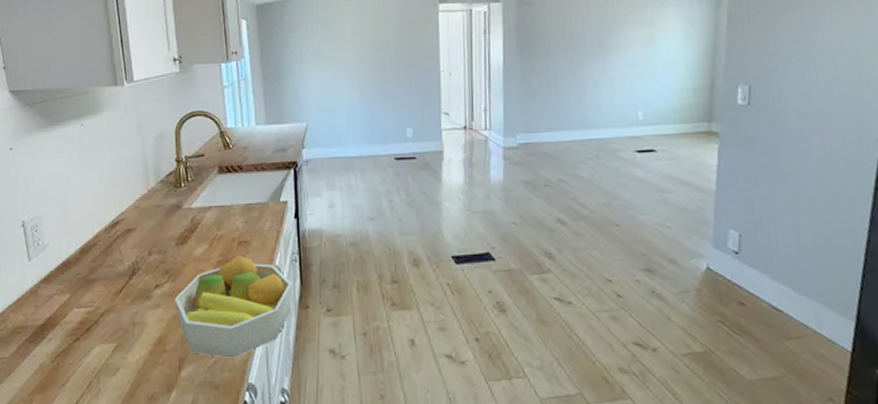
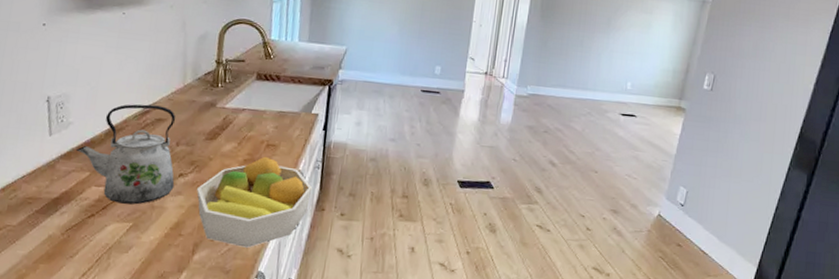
kettle: none [55,215,152,323] -> present [76,104,176,205]

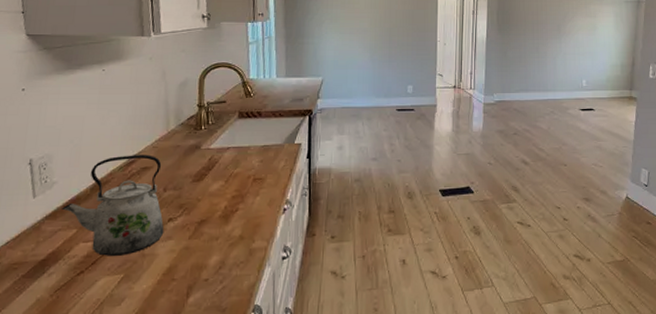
fruit bowl: present [197,156,313,248] -> none [187,190,302,283]

